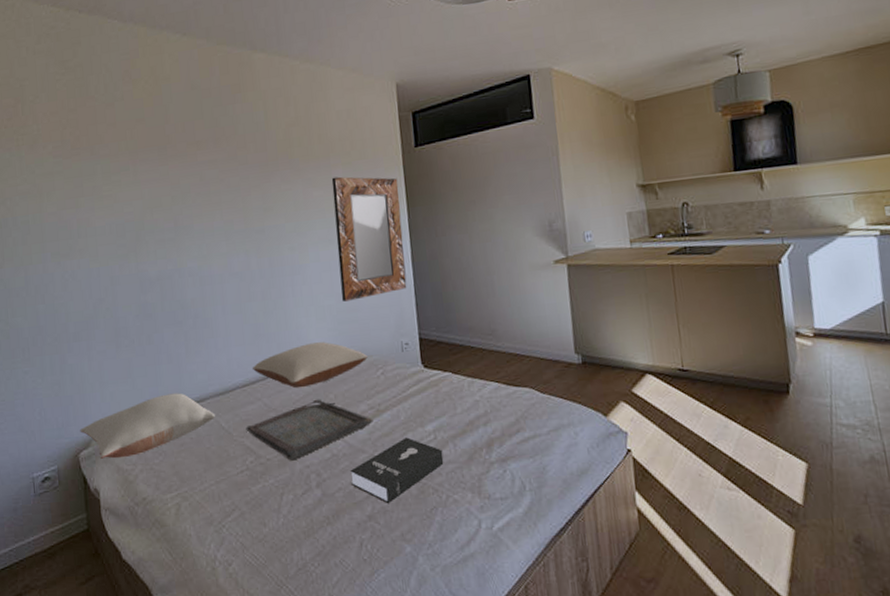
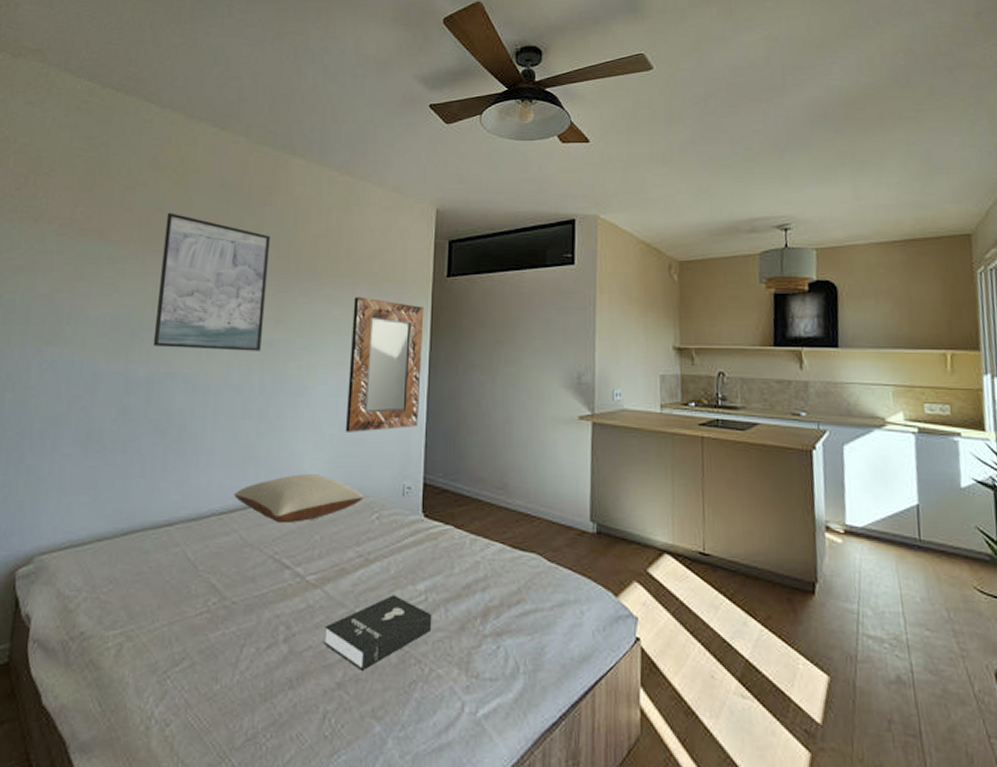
pillow: present [80,393,215,459] -> none [23,512,182,582]
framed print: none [148,122,254,247] -> present [153,213,271,351]
serving tray: present [246,399,373,461] -> none [214,538,360,607]

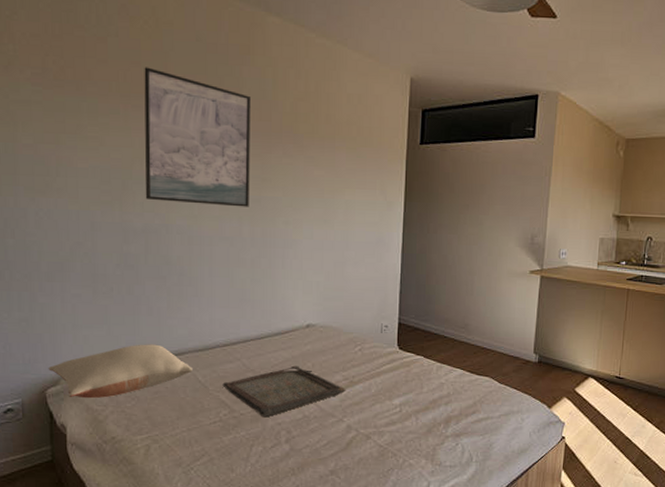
pillow: none [23,512,182,582] -> present [48,344,192,399]
serving tray: none [214,538,360,607] -> present [222,365,346,418]
pillow: present [233,474,364,524] -> none [234,314,348,354]
booklet: present [324,595,432,670] -> none [319,408,405,461]
home mirror: present [345,297,424,432] -> none [330,159,399,281]

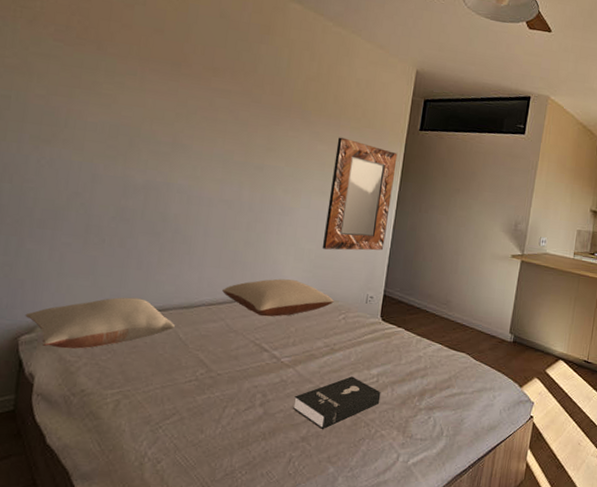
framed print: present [144,67,252,207] -> none [150,35,266,174]
serving tray: present [222,365,346,418] -> none [203,329,326,379]
pillow: none [234,314,348,354] -> present [221,279,334,317]
booklet: none [319,408,405,461] -> present [293,376,381,429]
home mirror: none [330,159,399,281] -> present [322,137,398,251]

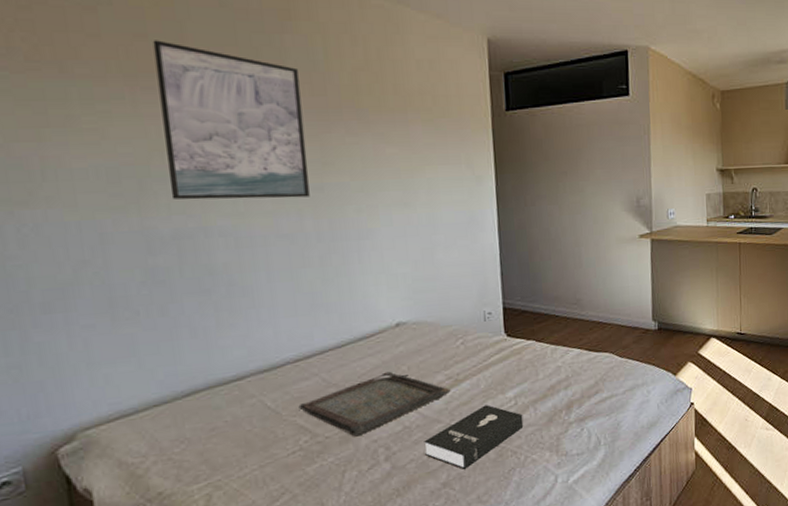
pillow: present [25,297,175,349] -> none [57,371,258,453]
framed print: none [150,35,266,174] -> present [153,40,310,200]
serving tray: none [203,329,326,379] -> present [298,371,451,437]
pillow: present [221,279,334,317] -> none [306,312,447,362]
home mirror: present [322,137,398,251] -> none [408,134,492,270]

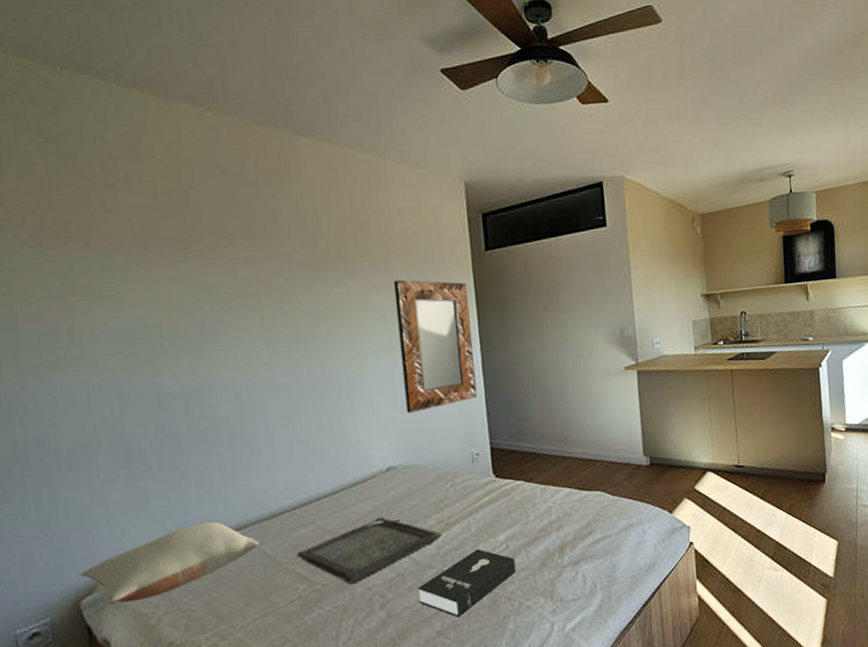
pillow: none [57,371,258,453] -> present [80,521,259,604]
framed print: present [153,40,310,200] -> none [162,209,303,357]
home mirror: none [408,134,492,270] -> present [393,279,478,413]

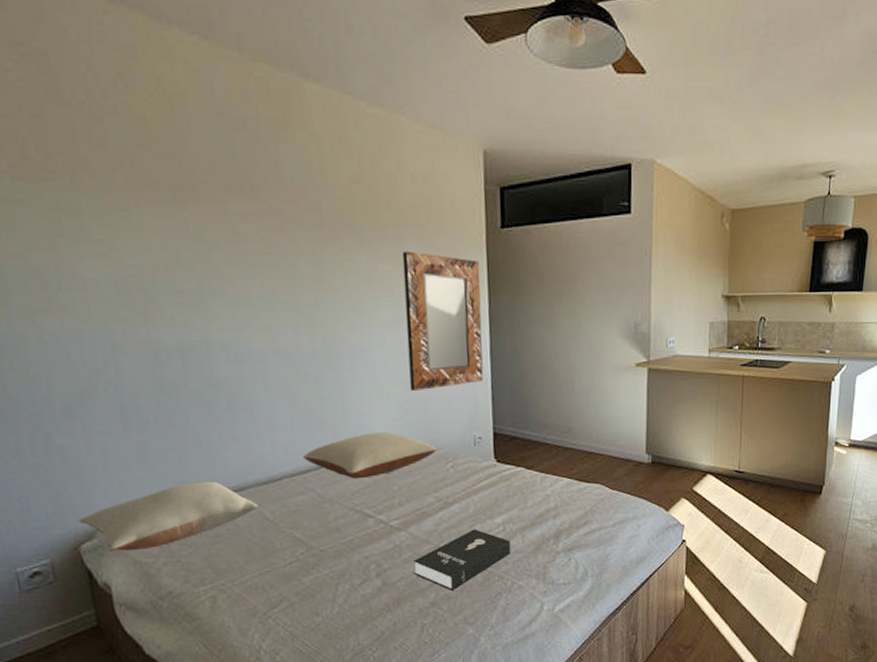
serving tray: present [296,516,442,585] -> none [295,490,440,552]
pillow: none [302,456,436,508] -> present [302,432,437,479]

